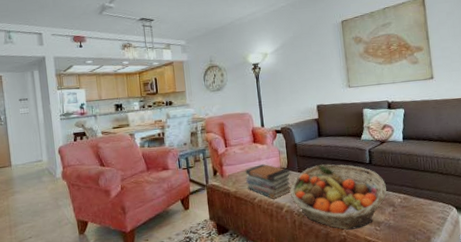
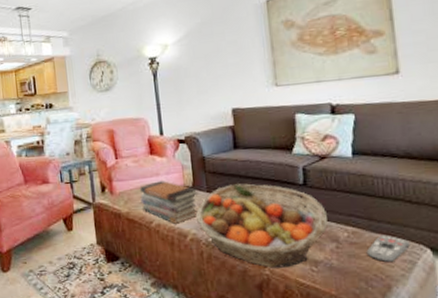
remote control: none [413,199,443,220] -> present [366,234,410,263]

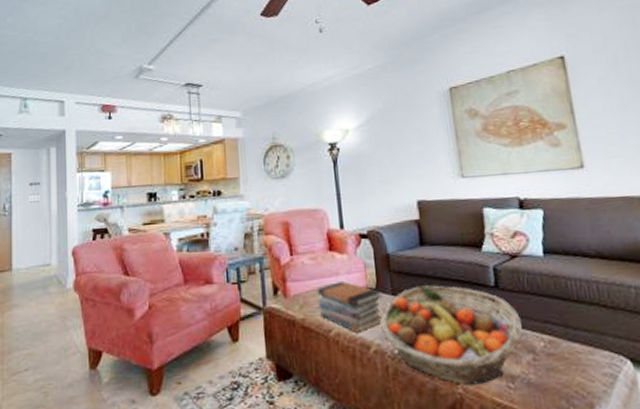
remote control: present [366,234,410,263] -> none [564,344,610,377]

